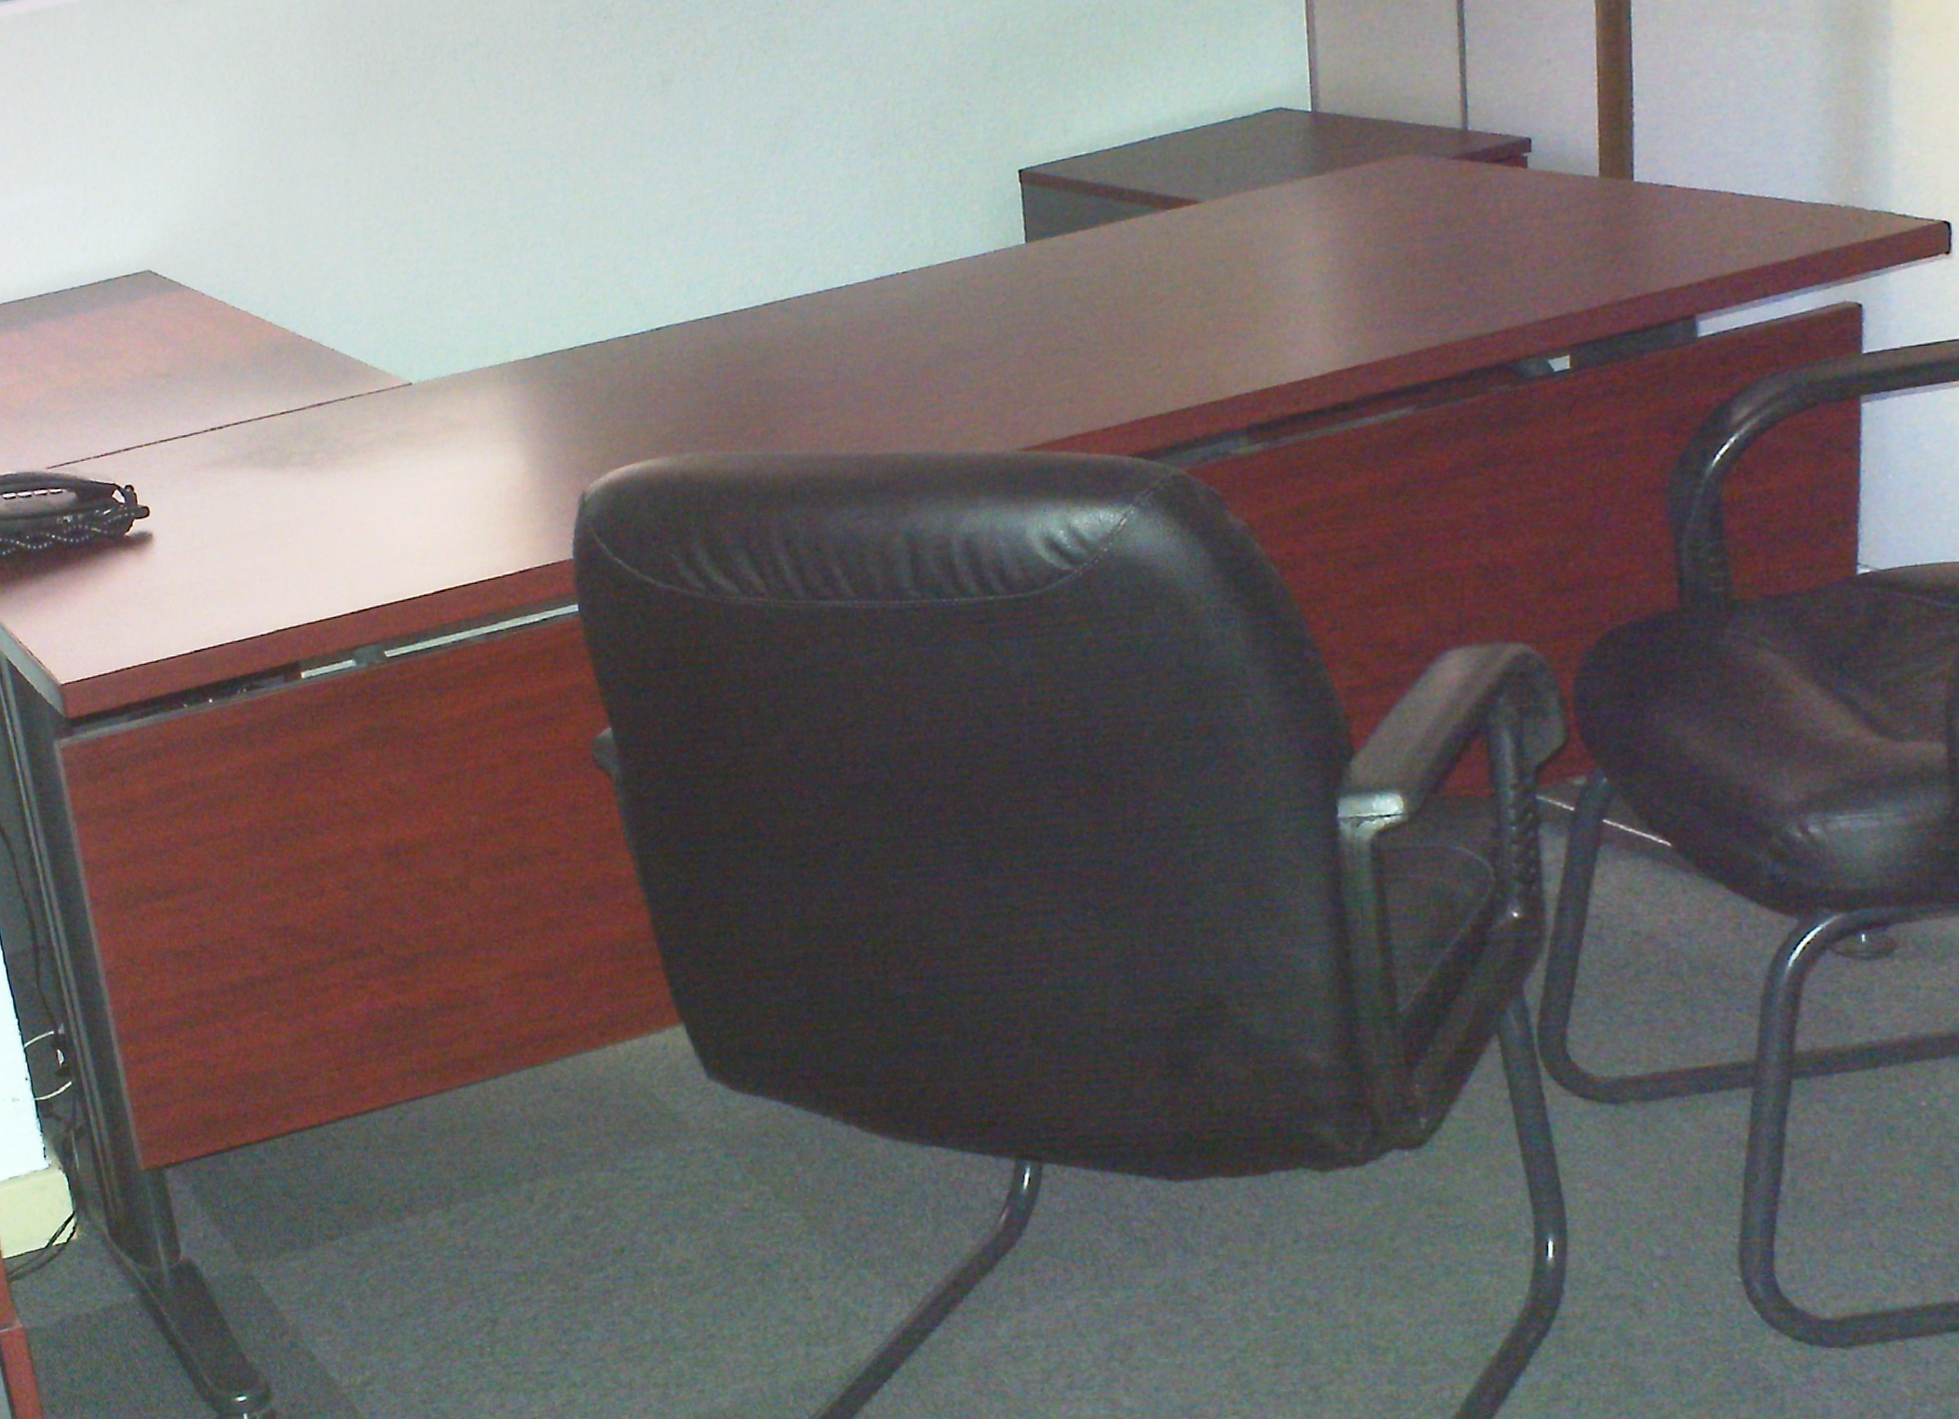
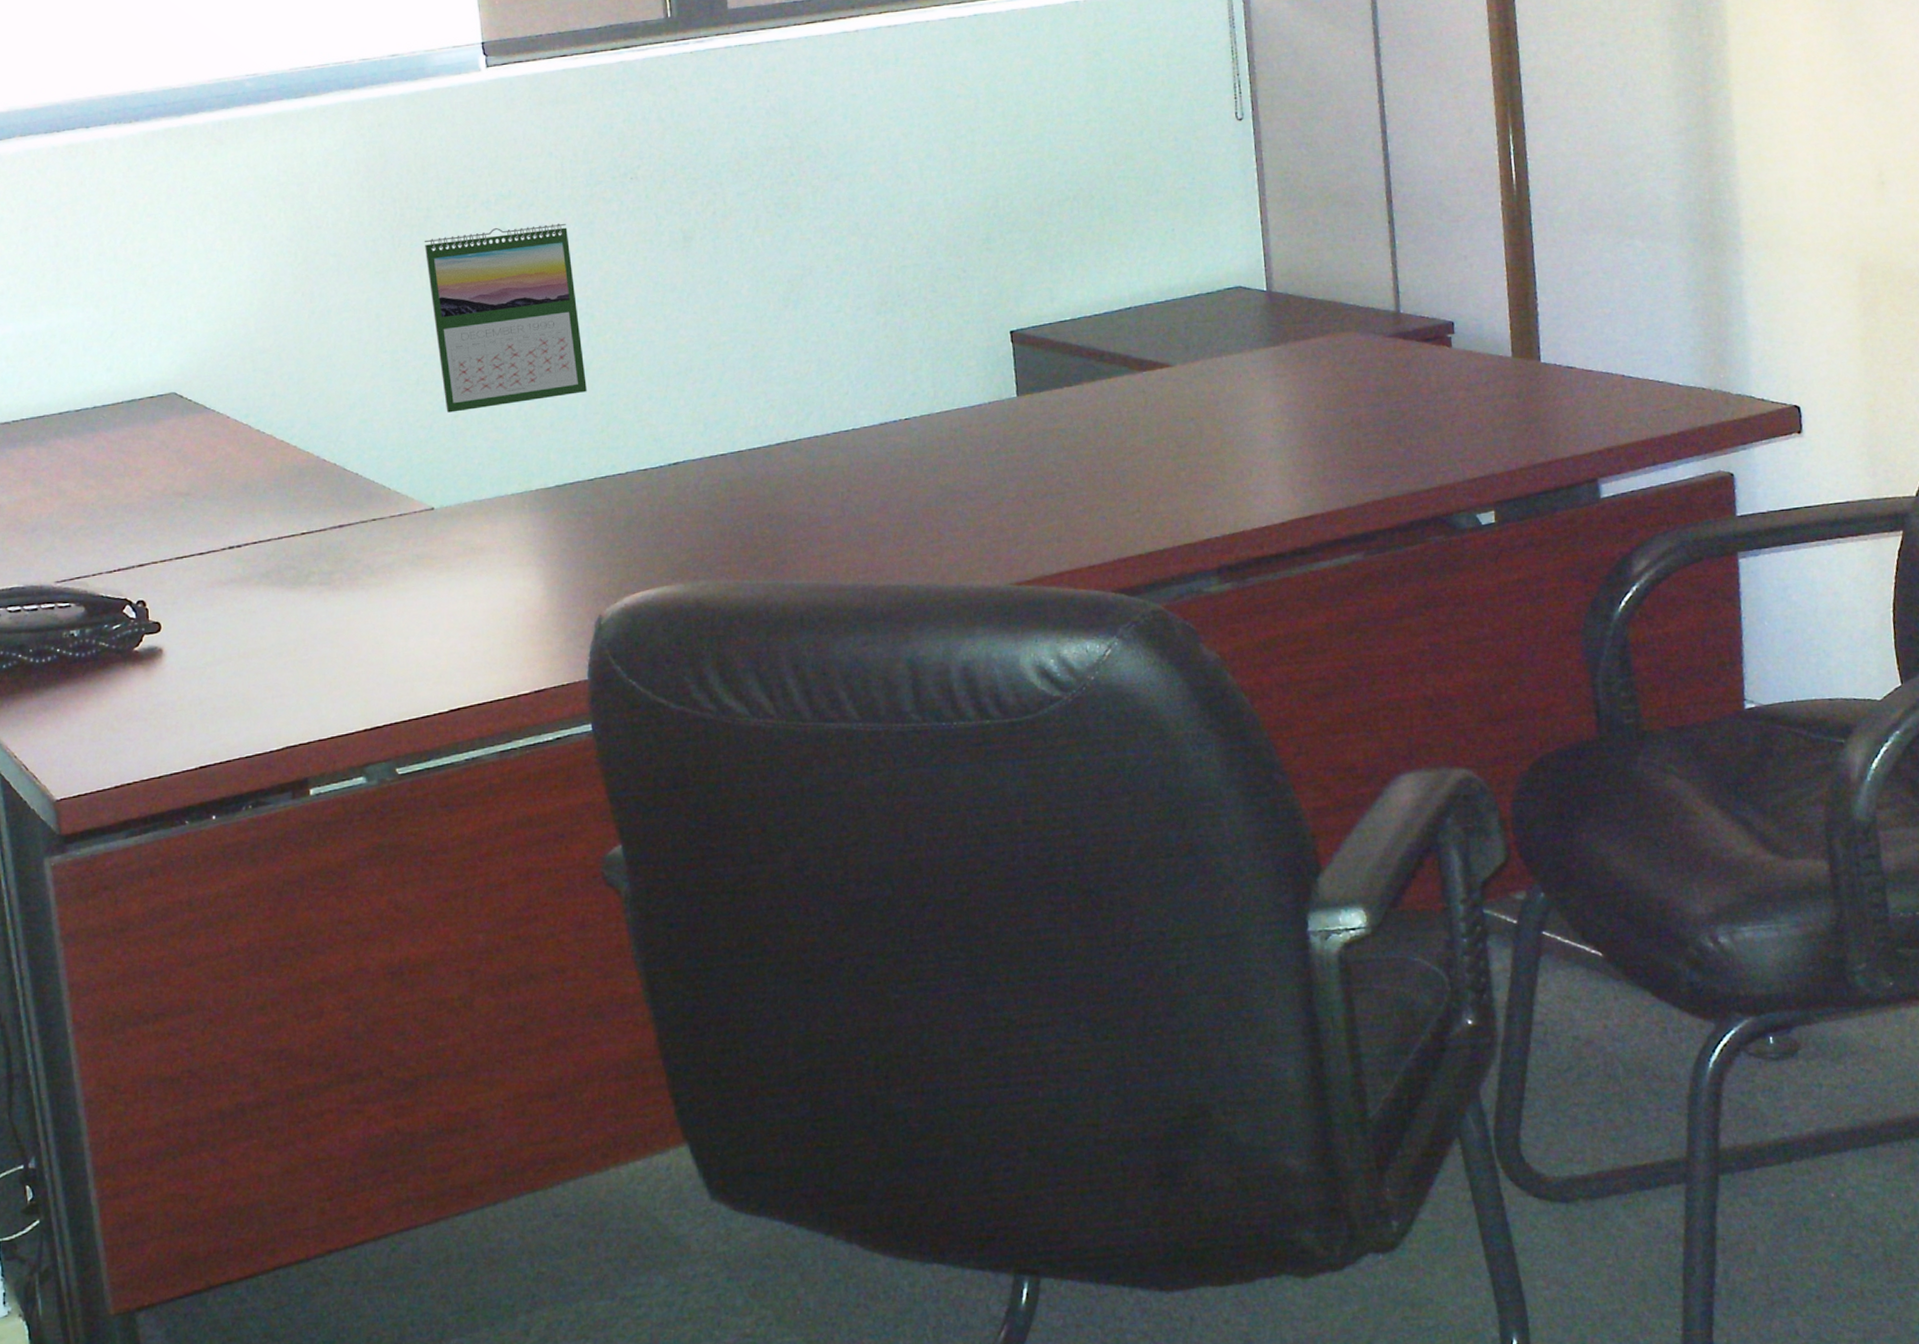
calendar: none [390,71,564,282] -> present [424,223,587,413]

